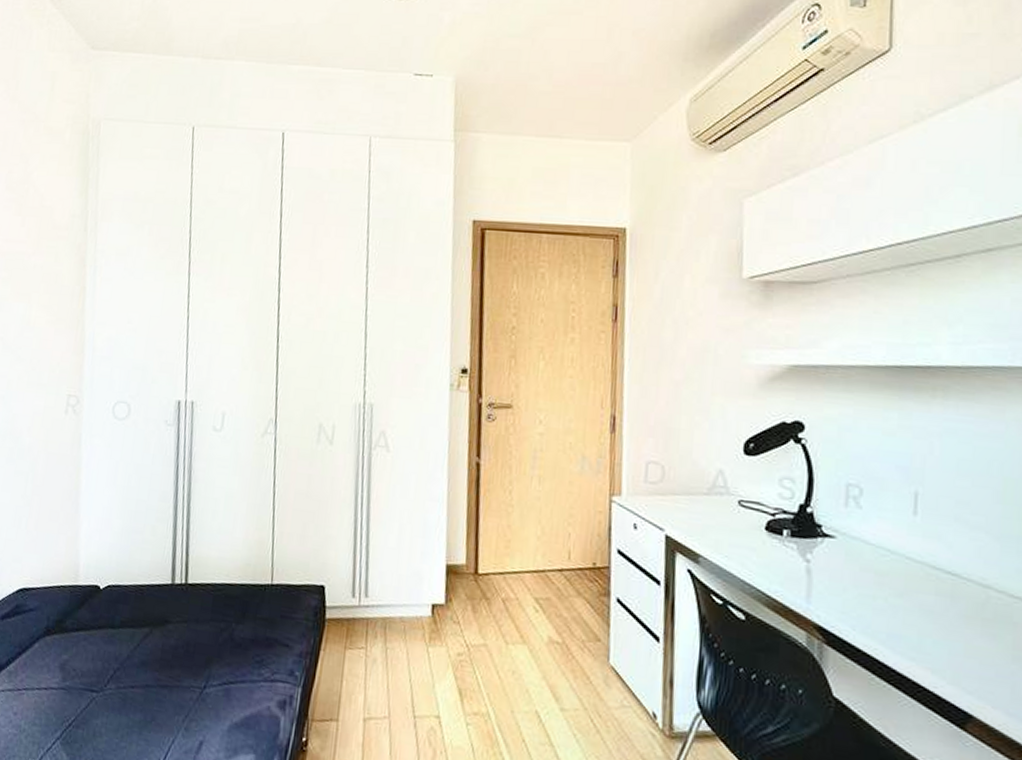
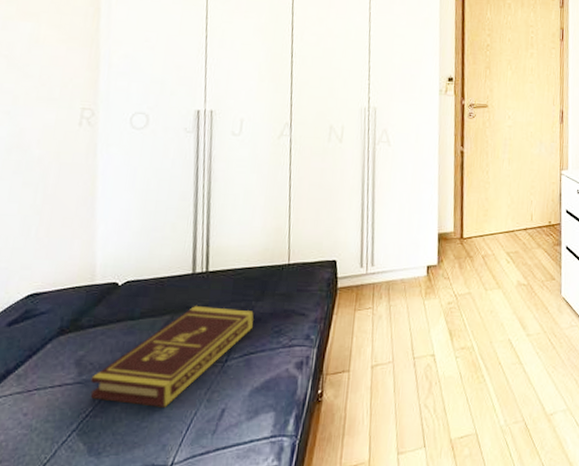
book: none [73,621,234,729] -> present [90,306,254,407]

